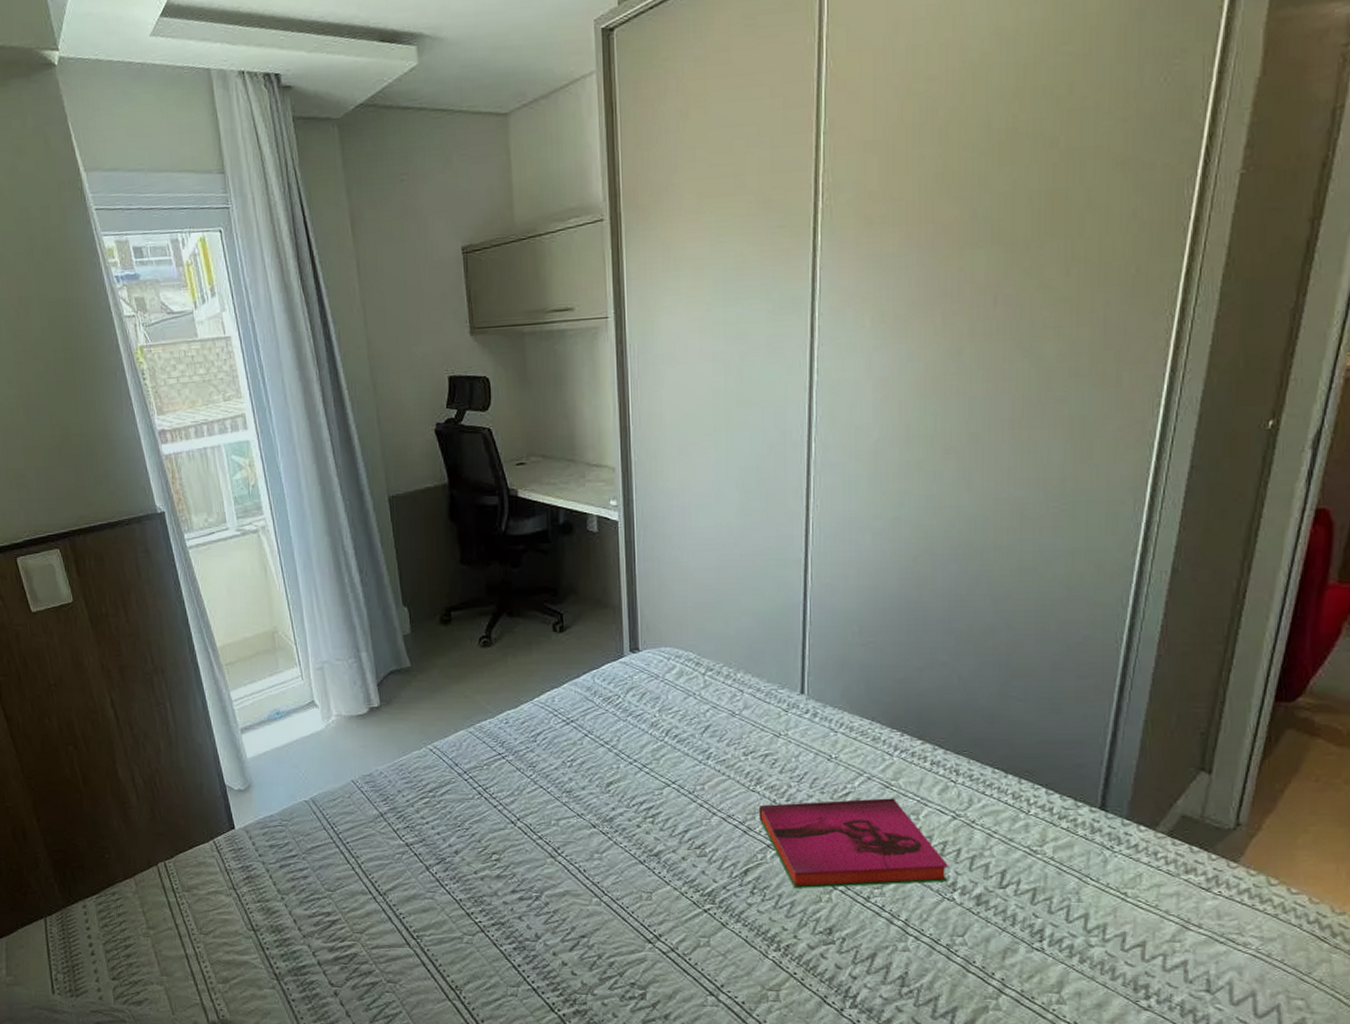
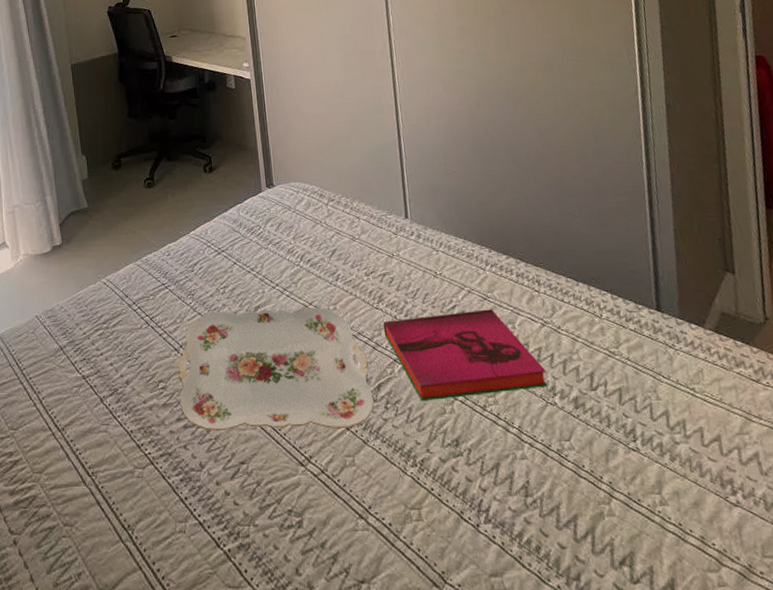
serving tray: none [514,786,738,910] -> present [178,307,374,431]

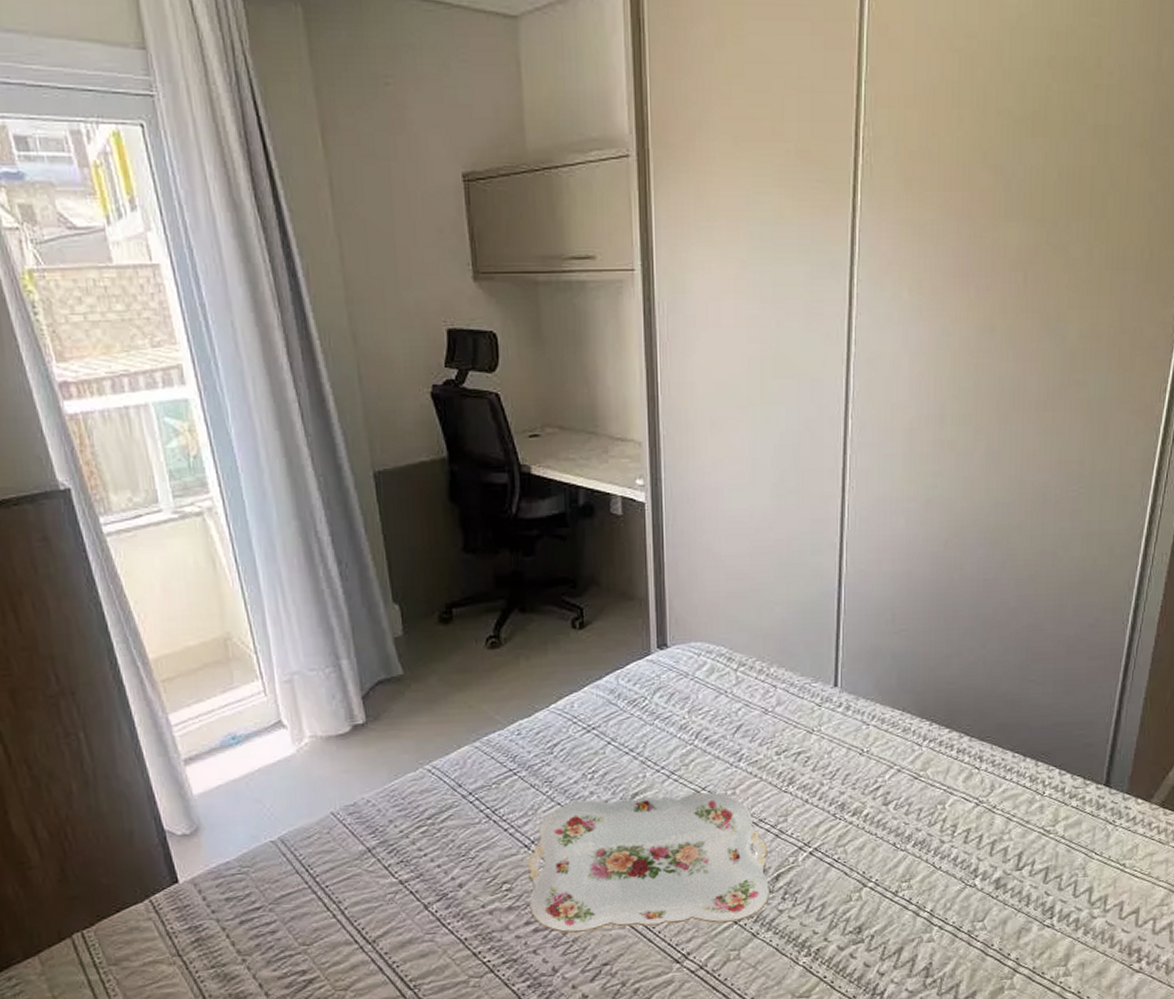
hardback book: present [383,309,548,401] -> none [791,789,971,889]

